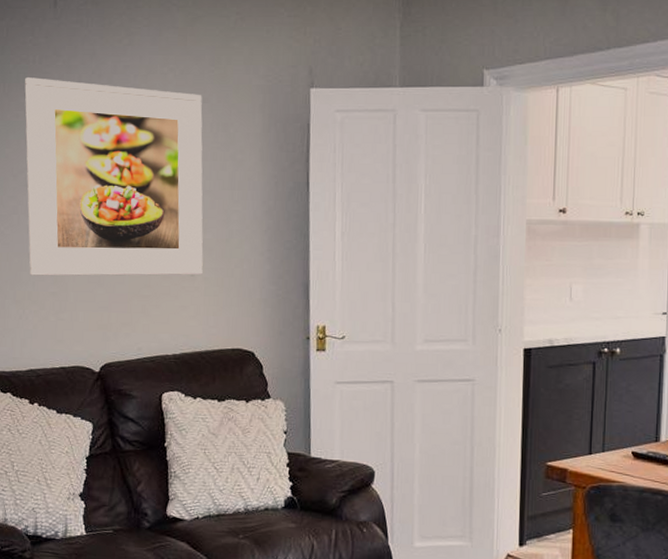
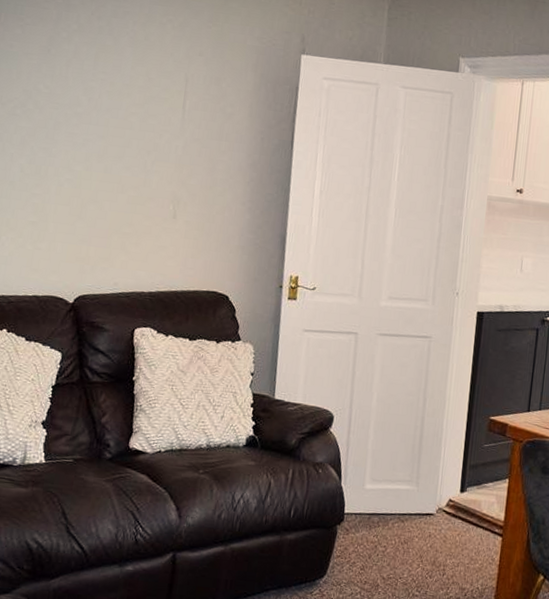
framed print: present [24,77,203,276] -> none [10,10,198,219]

